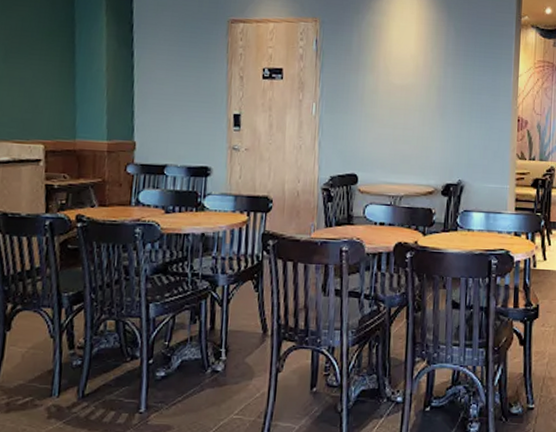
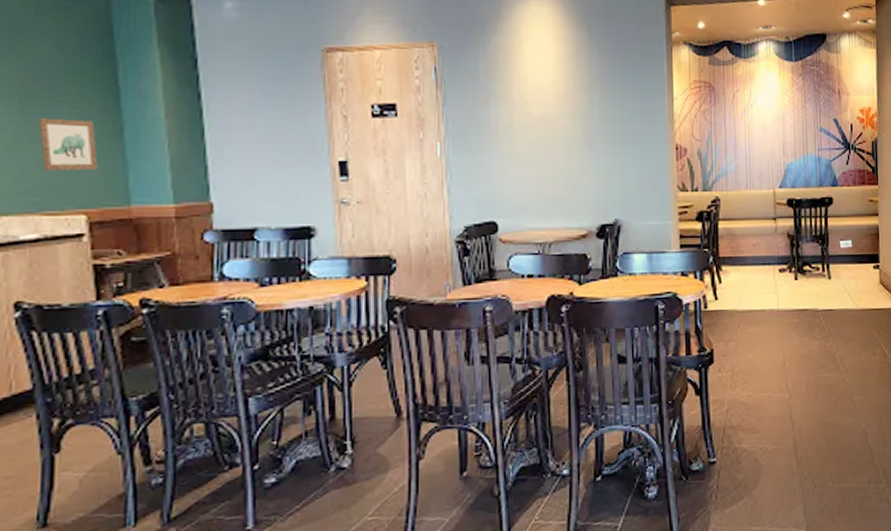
wall art: none [16,67,56,110] -> present [39,119,98,171]

